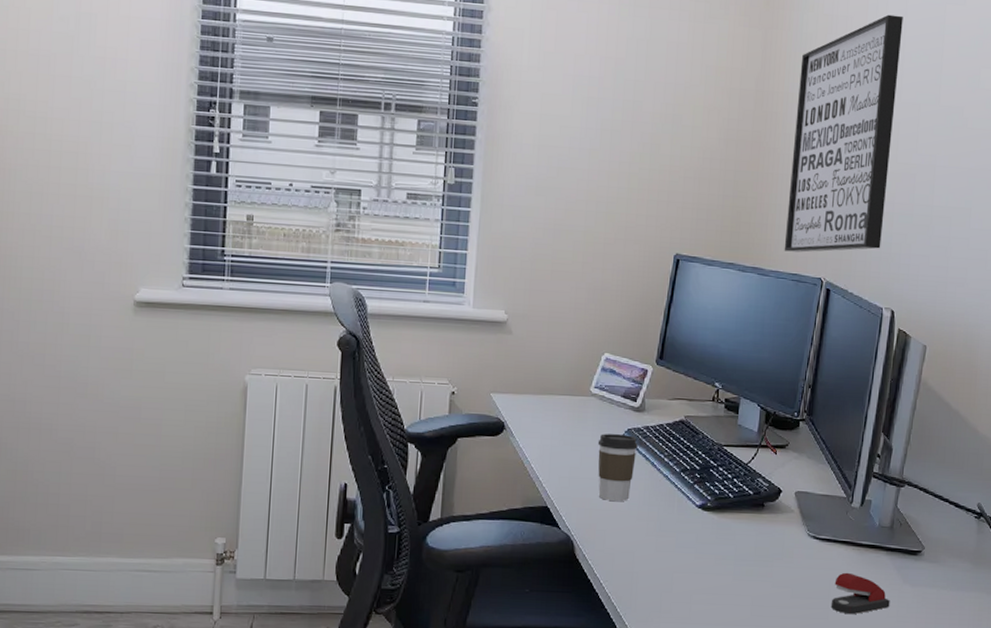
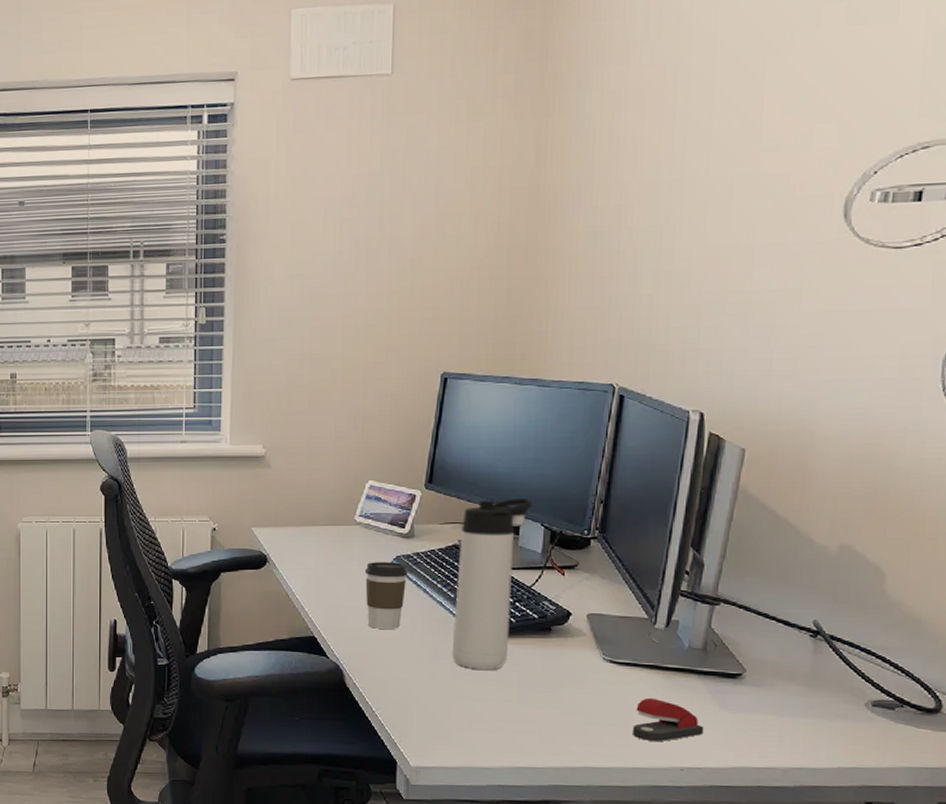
thermos bottle: none [675,378,752,543] -> present [452,498,533,670]
wall art: present [784,14,903,253] -> none [567,78,710,359]

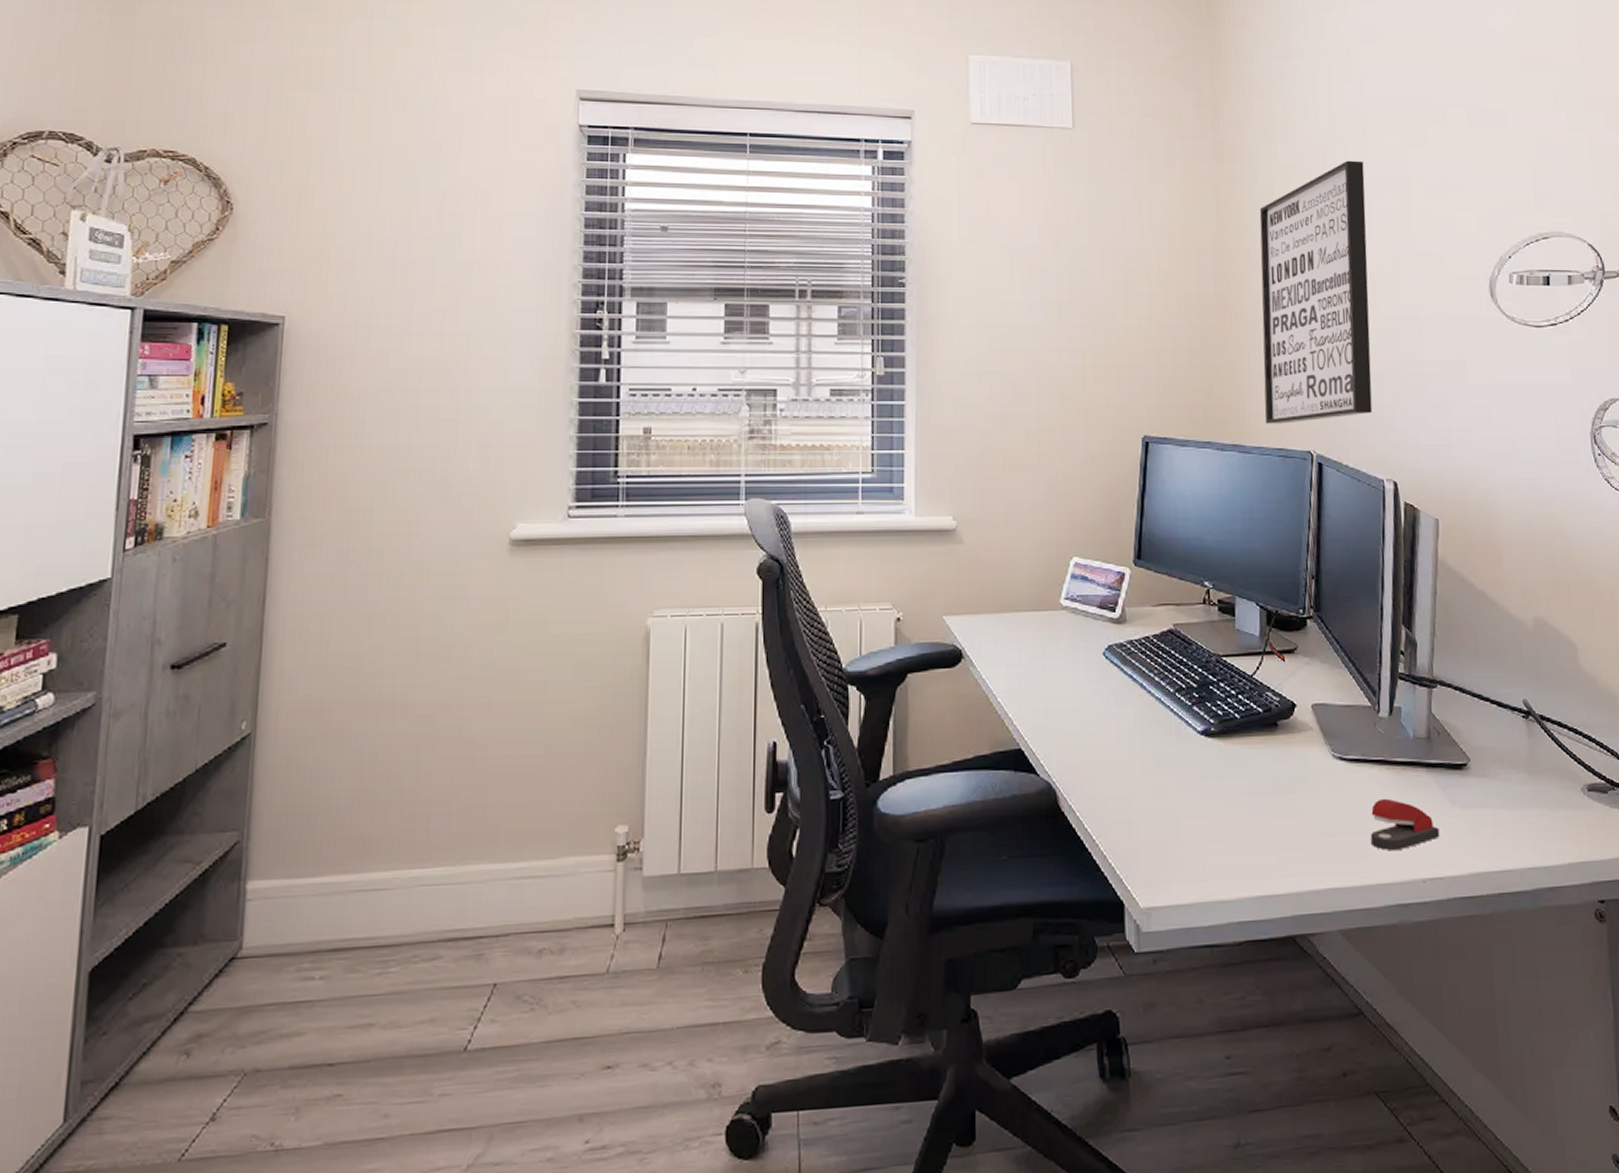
coffee cup: present [364,562,408,629] -> none [1074,653,1122,735]
thermos bottle: present [452,498,533,670] -> none [1175,575,1246,778]
wall art: none [567,78,710,359] -> present [1259,160,1373,424]

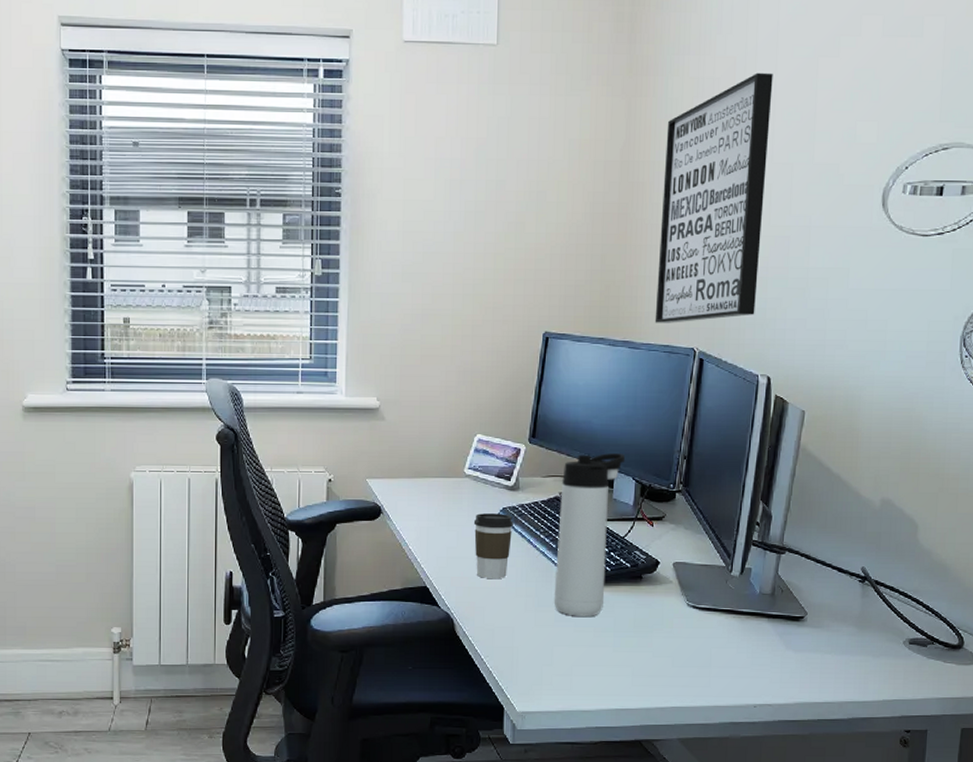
coffee cup: none [1074,653,1122,735] -> present [473,513,513,578]
thermos bottle: none [1175,575,1246,778] -> present [554,453,626,616]
stapler: present [1371,798,1440,850] -> none [713,640,773,681]

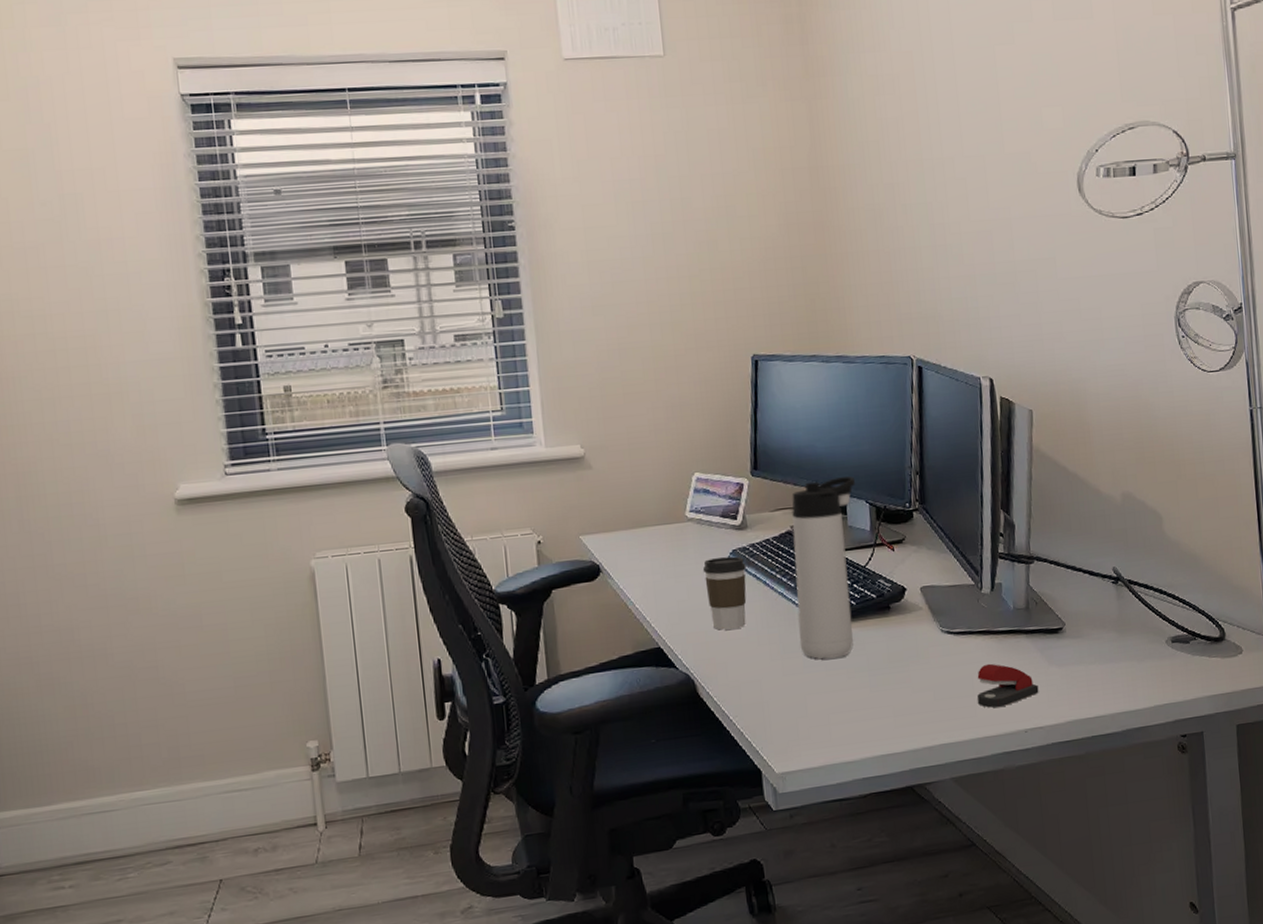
wall art: present [654,72,773,323] -> none [852,65,968,334]
stapler: none [713,640,773,681] -> present [977,663,1039,708]

